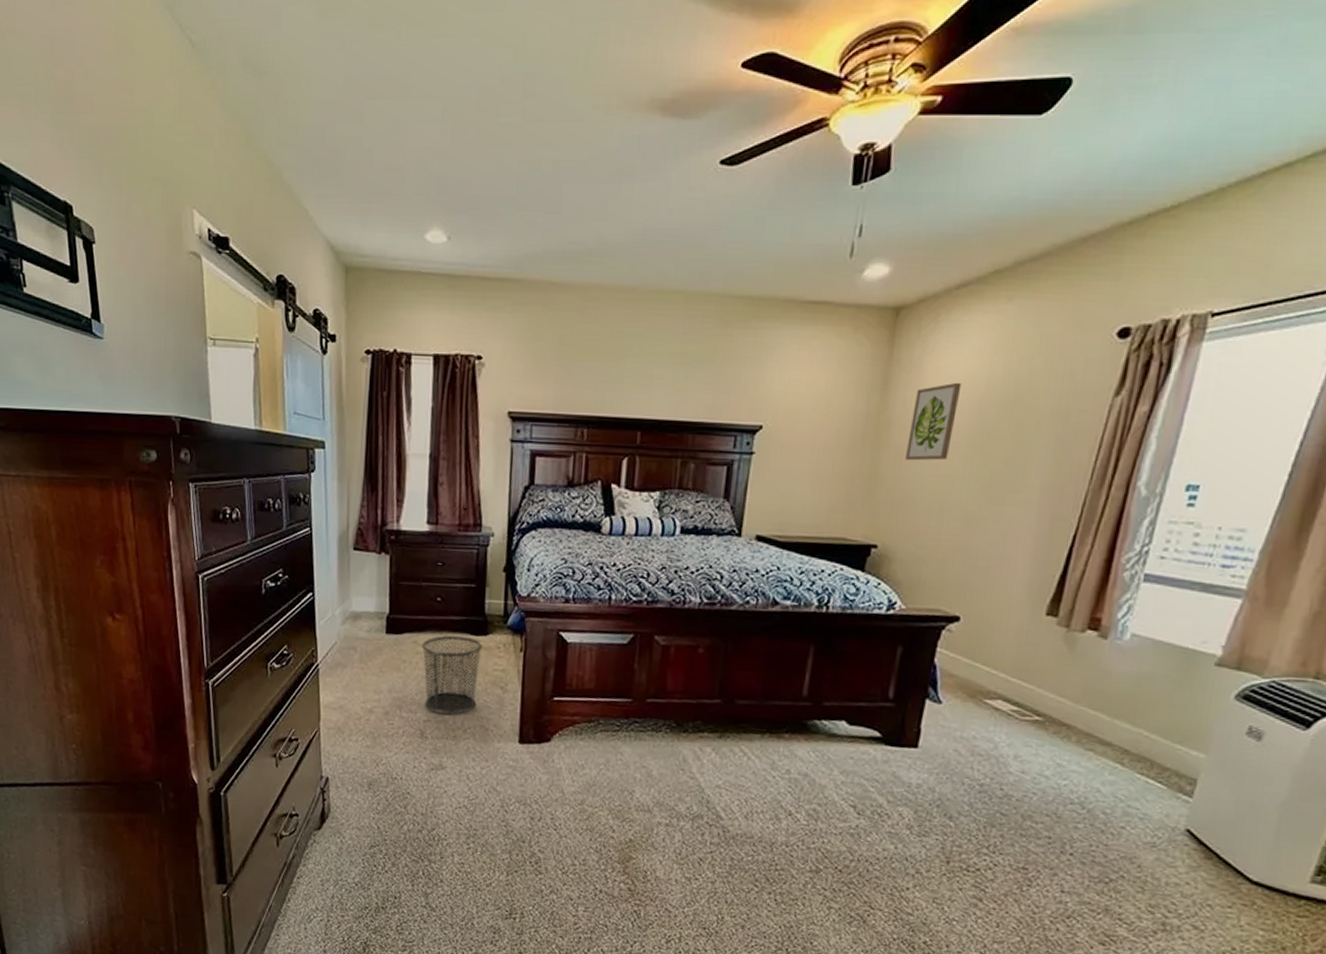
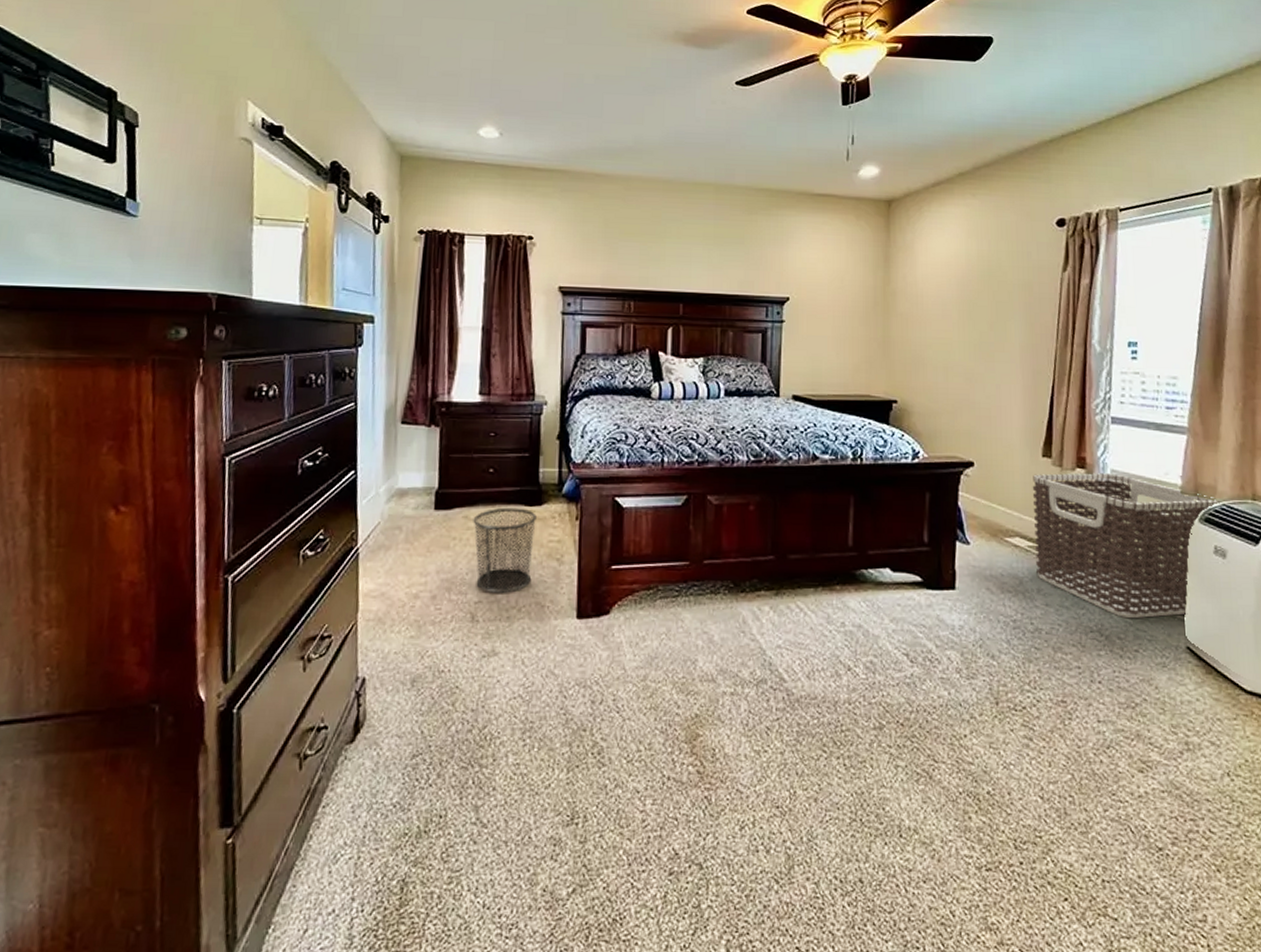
wall art: present [905,382,962,461] -> none [911,260,947,326]
clothes hamper: none [1016,633,1269,797] -> present [1032,473,1220,619]

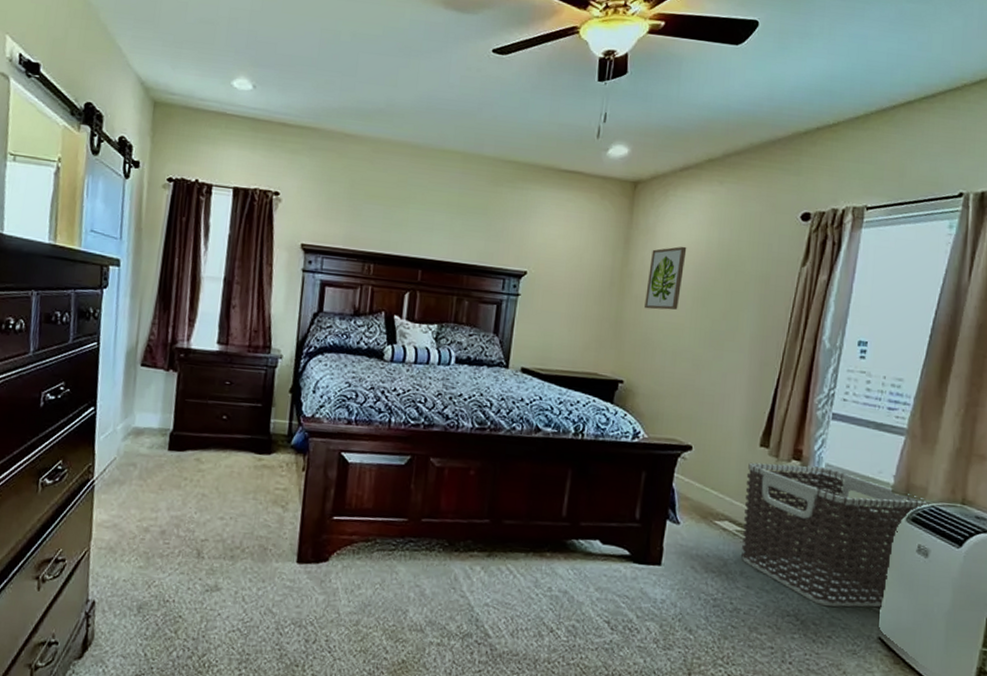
waste bin: present [473,507,537,593] -> none [204,453,265,534]
wall art: none [911,260,947,326] -> present [644,246,687,310]

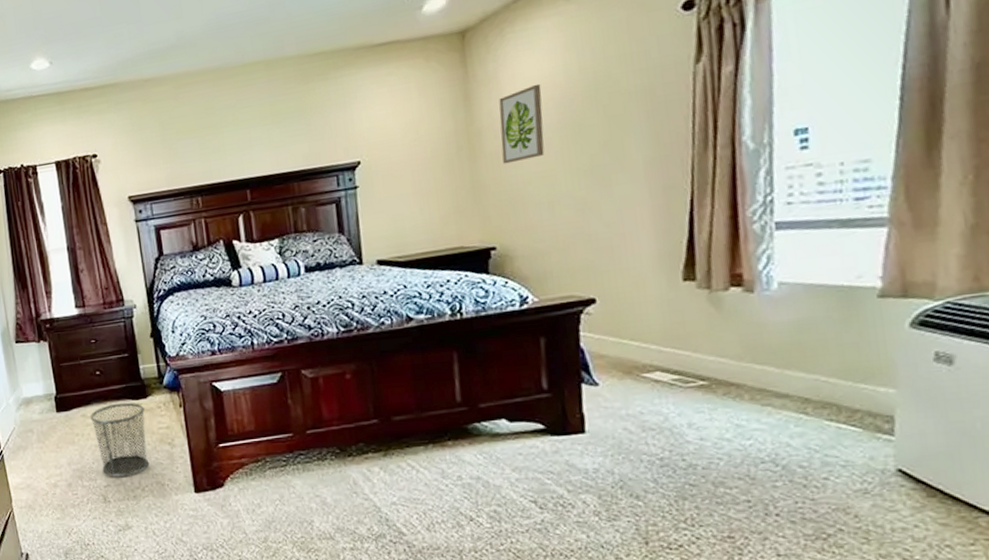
waste bin: none [204,453,265,534] -> present [90,402,149,477]
clothes hamper: present [741,462,929,607] -> none [672,287,942,445]

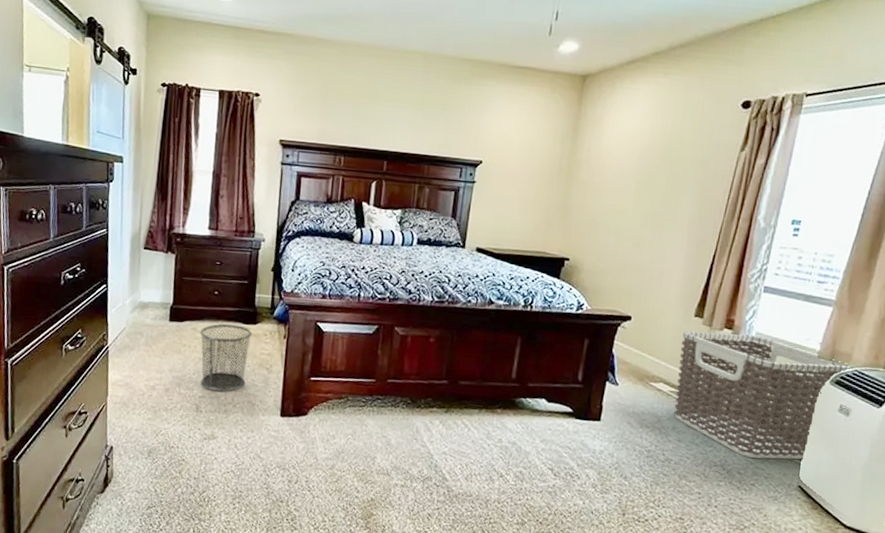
wall art: present [499,83,545,164] -> none [590,134,632,194]
clothes hamper: none [672,287,942,445] -> present [674,331,853,460]

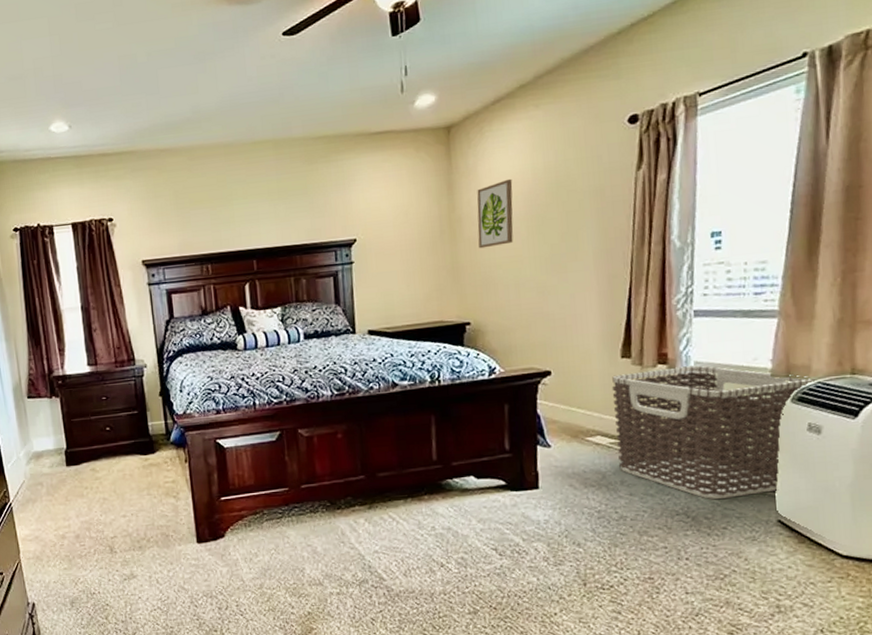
waste bin: present [200,323,252,392] -> none [99,457,154,529]
wall art: none [590,134,632,194] -> present [477,178,514,249]

